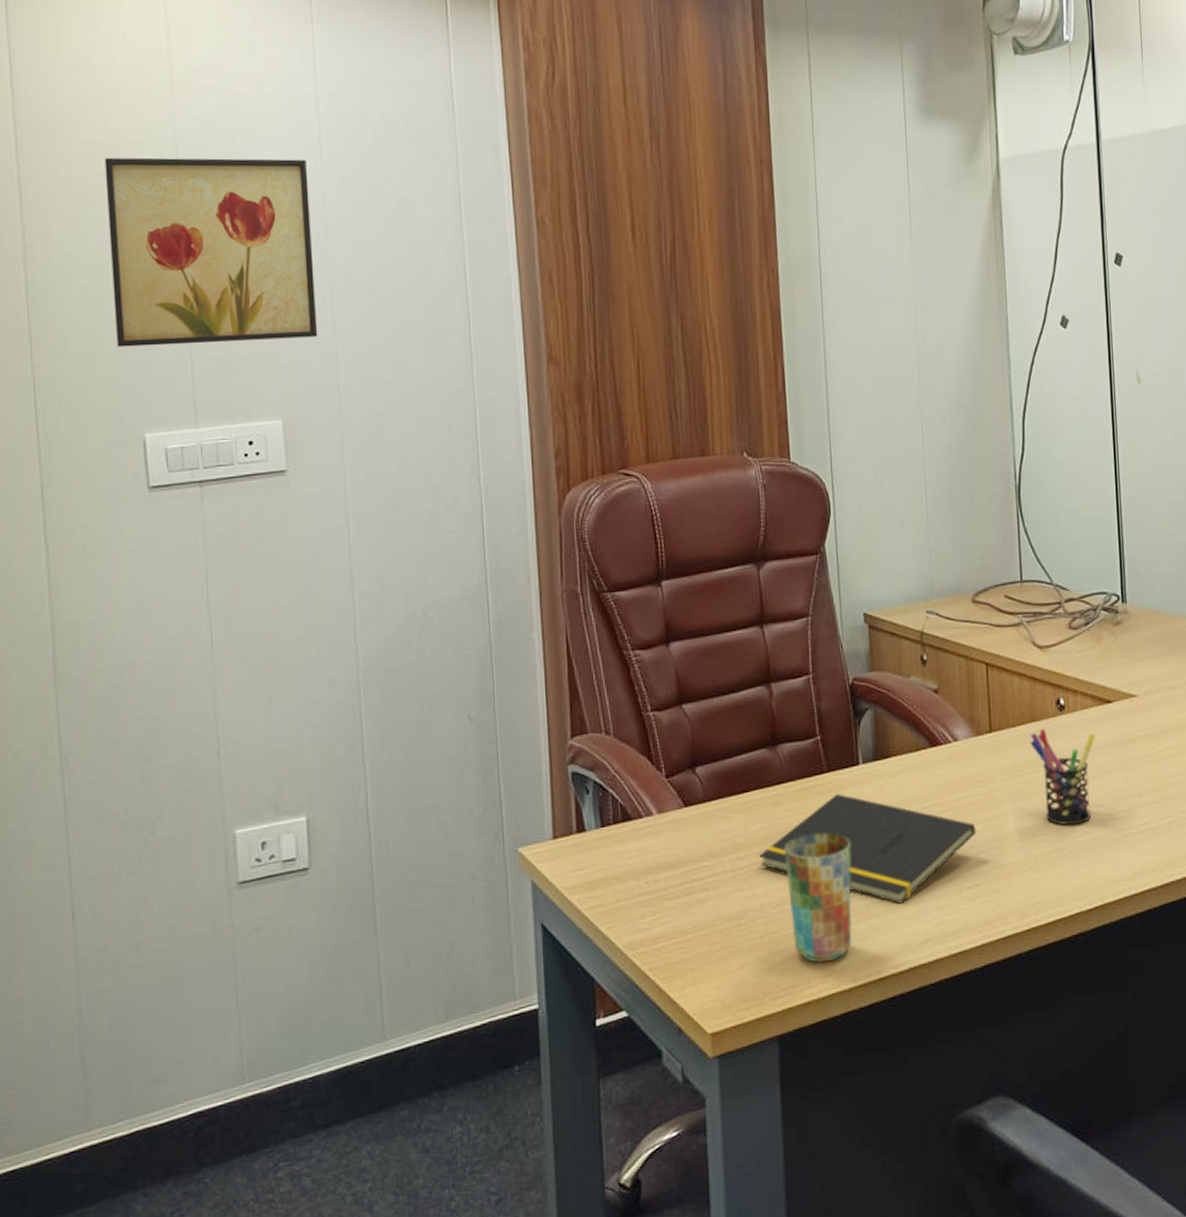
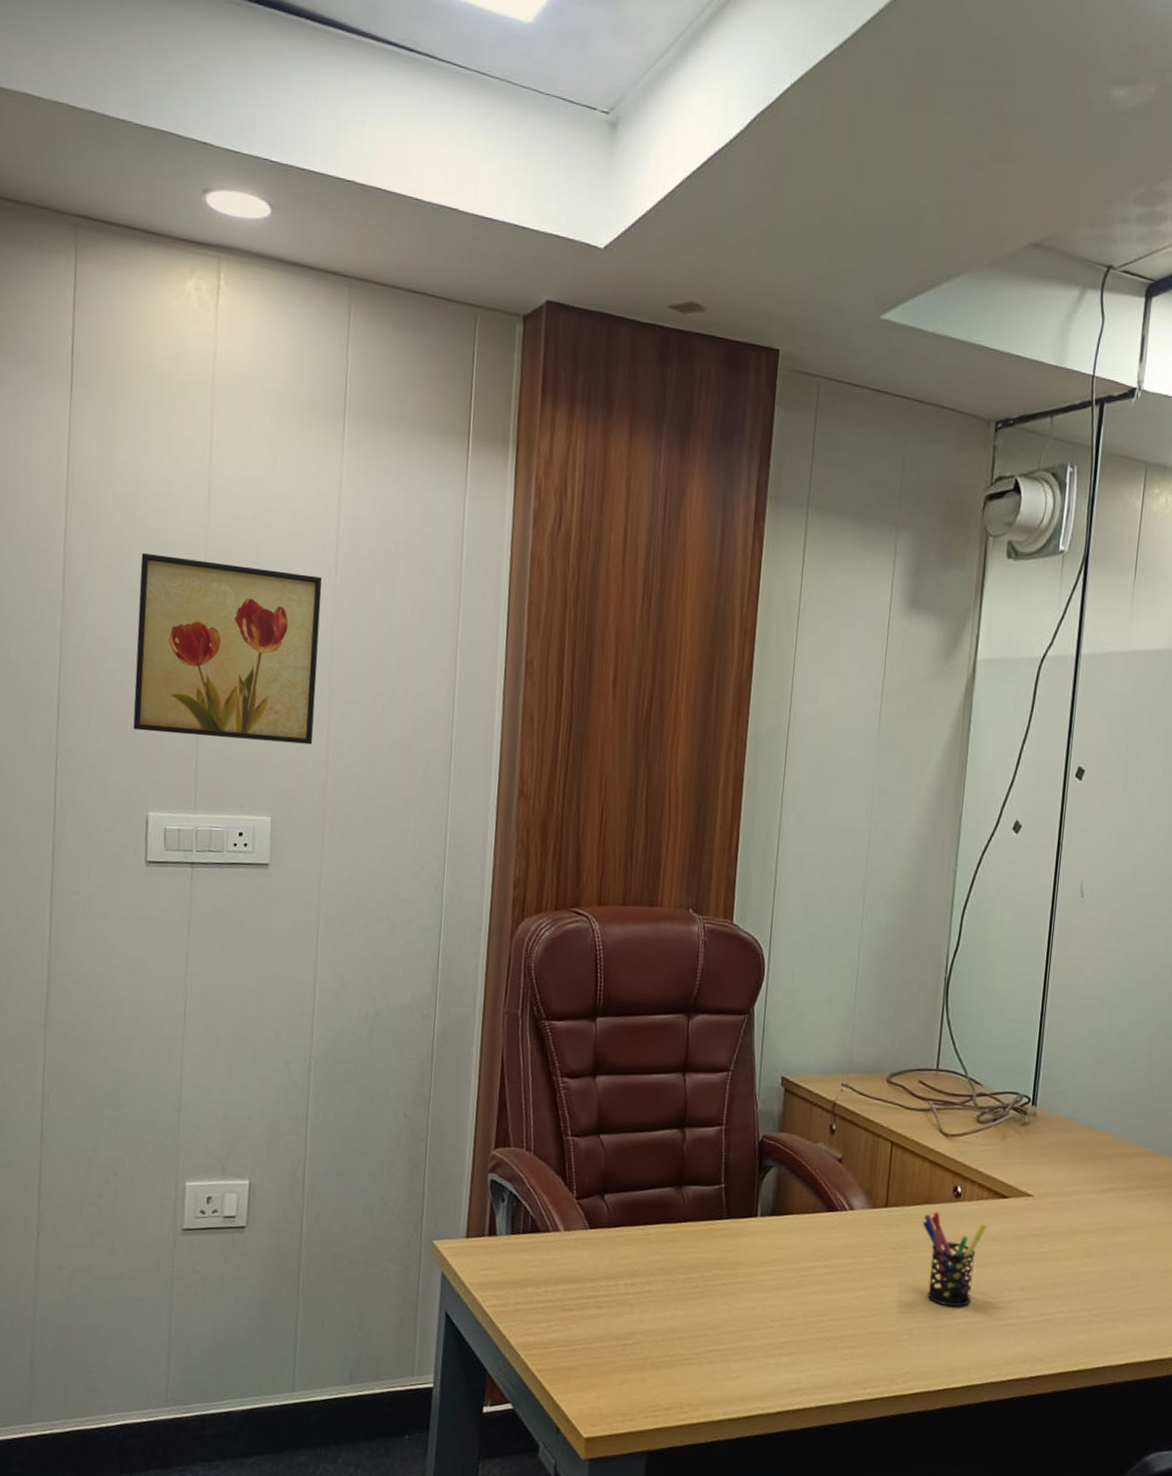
notepad: present [758,794,977,904] -> none [651,1240,860,1351]
cup: present [784,832,853,963] -> none [673,1272,739,1392]

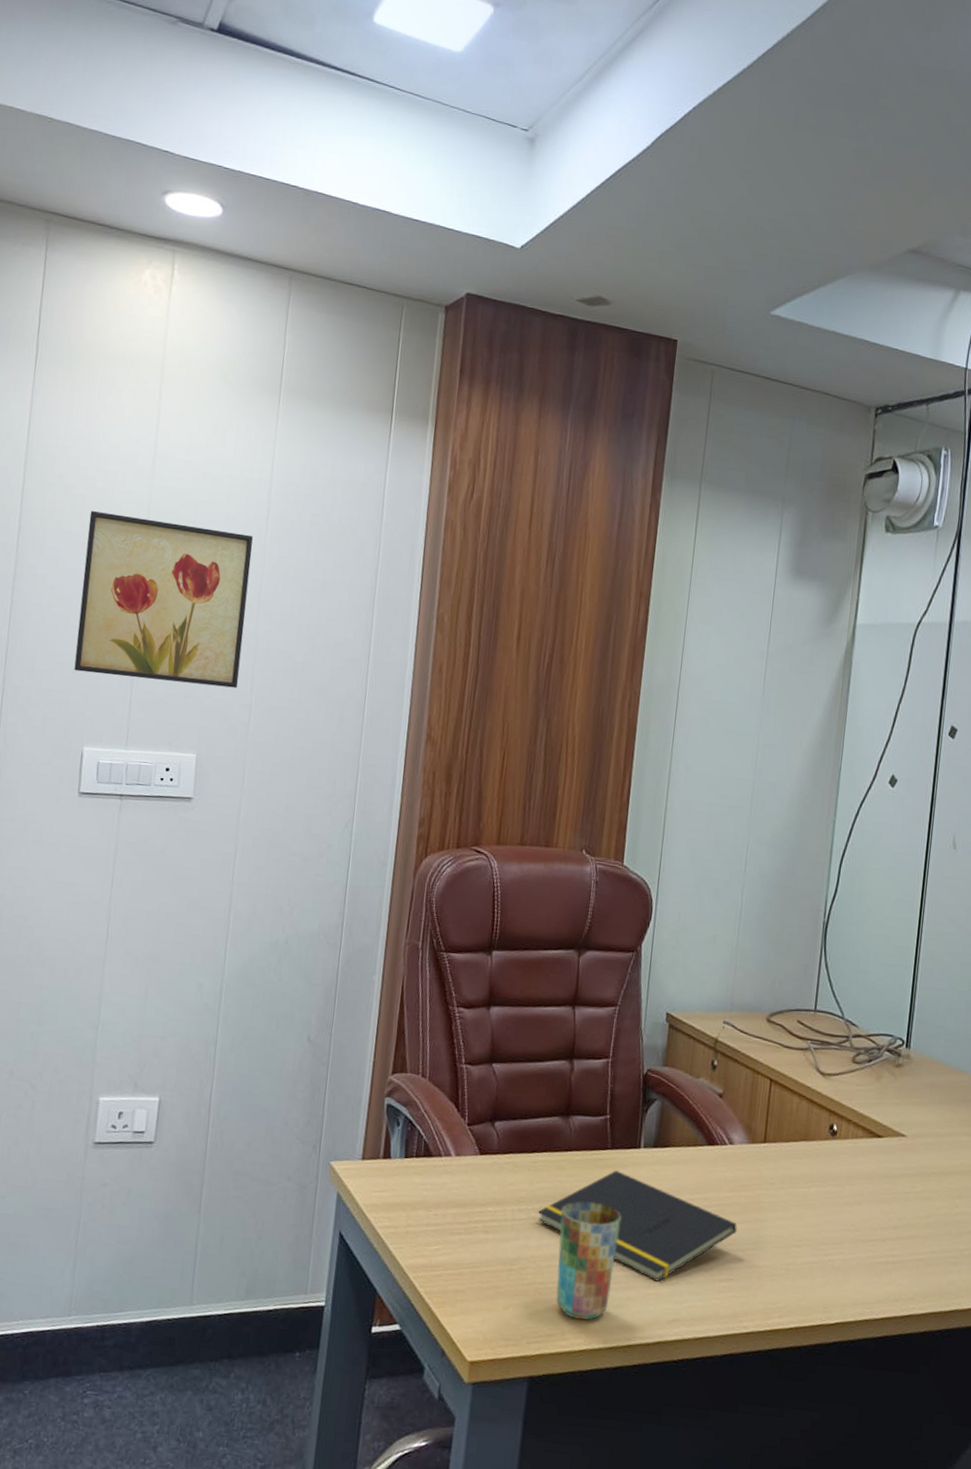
notepad: none [651,1240,860,1351] -> present [537,1171,738,1282]
cup: none [673,1272,739,1392] -> present [556,1201,622,1320]
pen holder: present [922,1212,987,1307] -> none [799,1149,862,1244]

